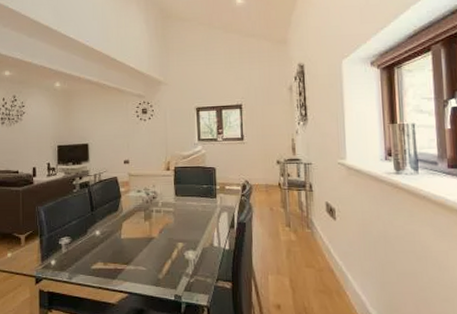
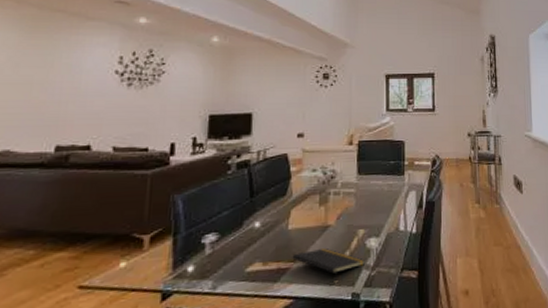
notepad: none [125,255,184,283] -> present [292,247,364,281]

